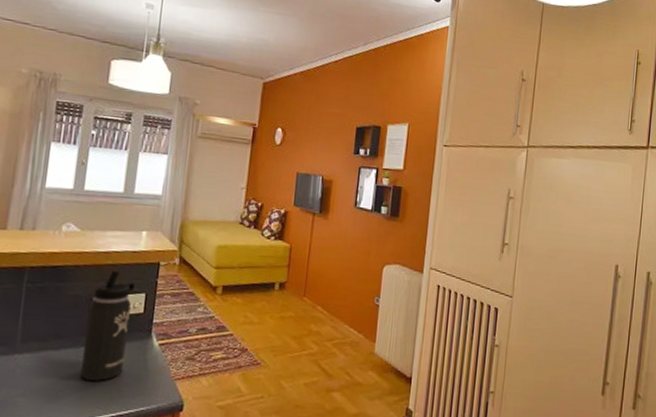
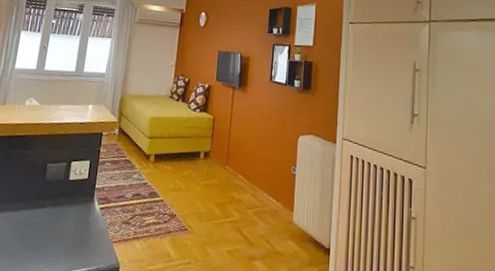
thermos bottle: present [81,271,136,381] -> none [34,140,82,241]

